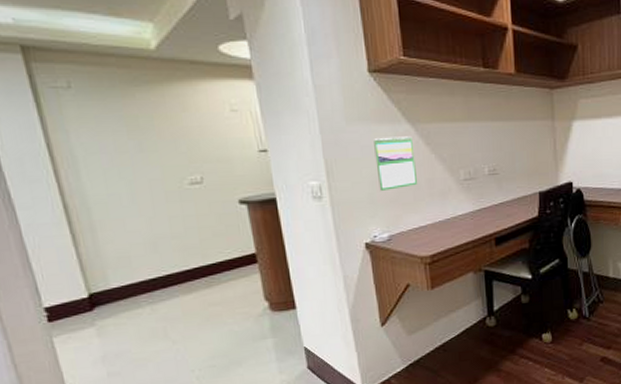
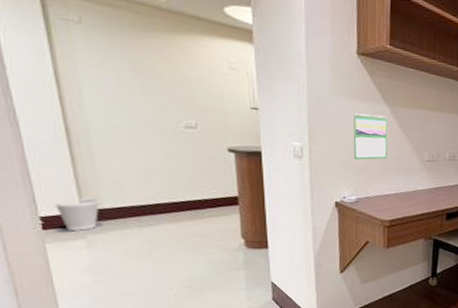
wastebasket: none [57,278,107,319] -> present [53,197,100,231]

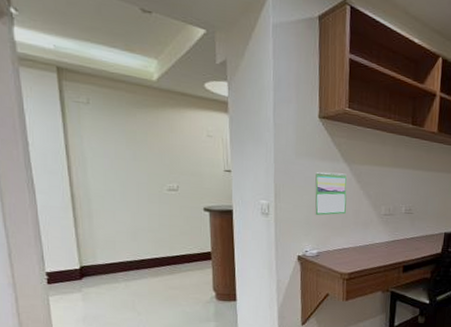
wastebasket: present [53,197,100,231] -> none [57,254,94,285]

